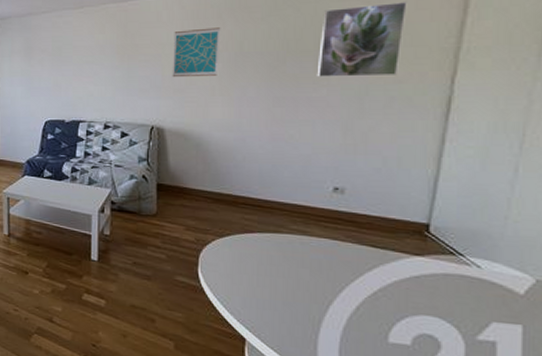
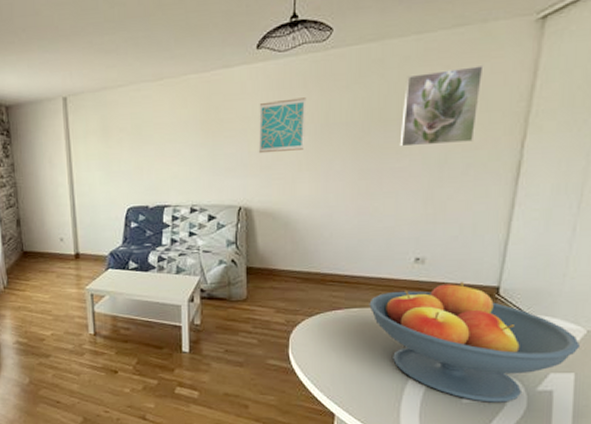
fruit bowl: none [283,216,529,349] -> present [369,282,581,403]

